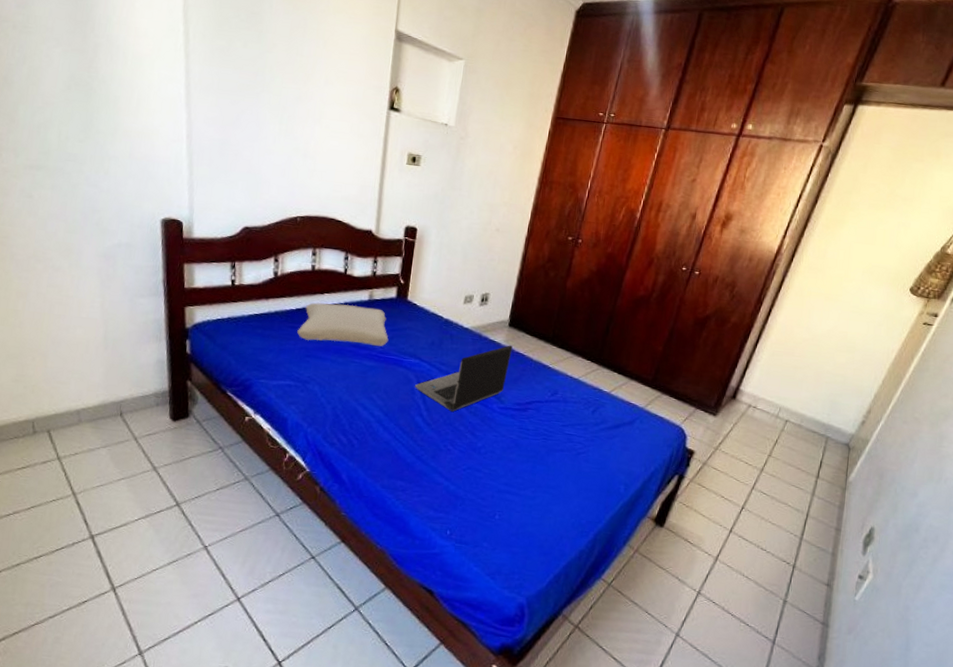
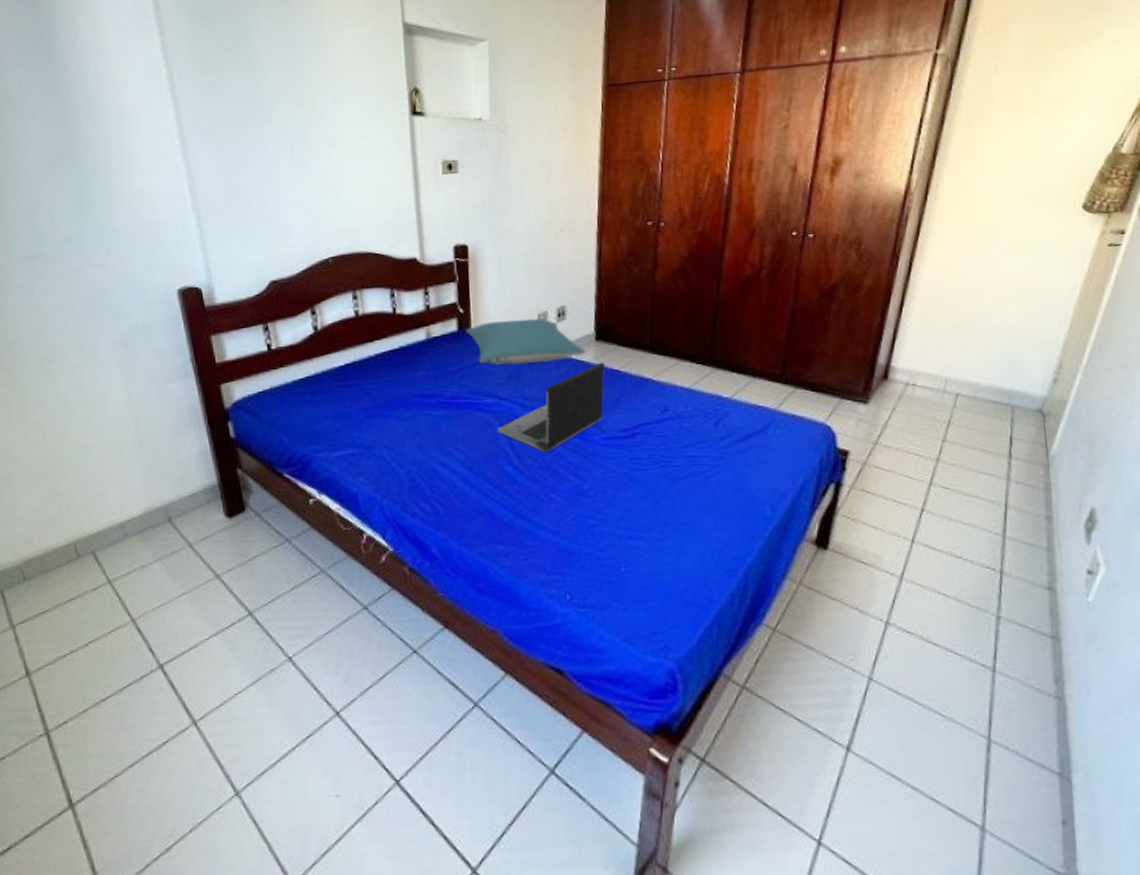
pillow: present [297,302,389,347] -> none [351,347,458,399]
pillow: none [402,295,499,338] -> present [465,317,586,366]

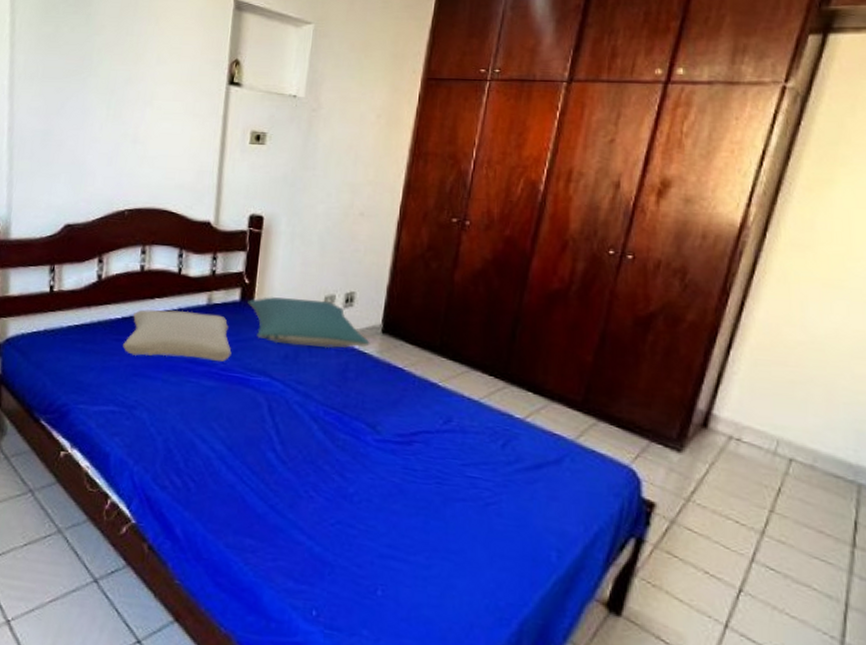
pillow: none [351,347,458,399] -> present [123,308,232,362]
laptop computer: present [498,362,605,453] -> none [265,357,388,445]

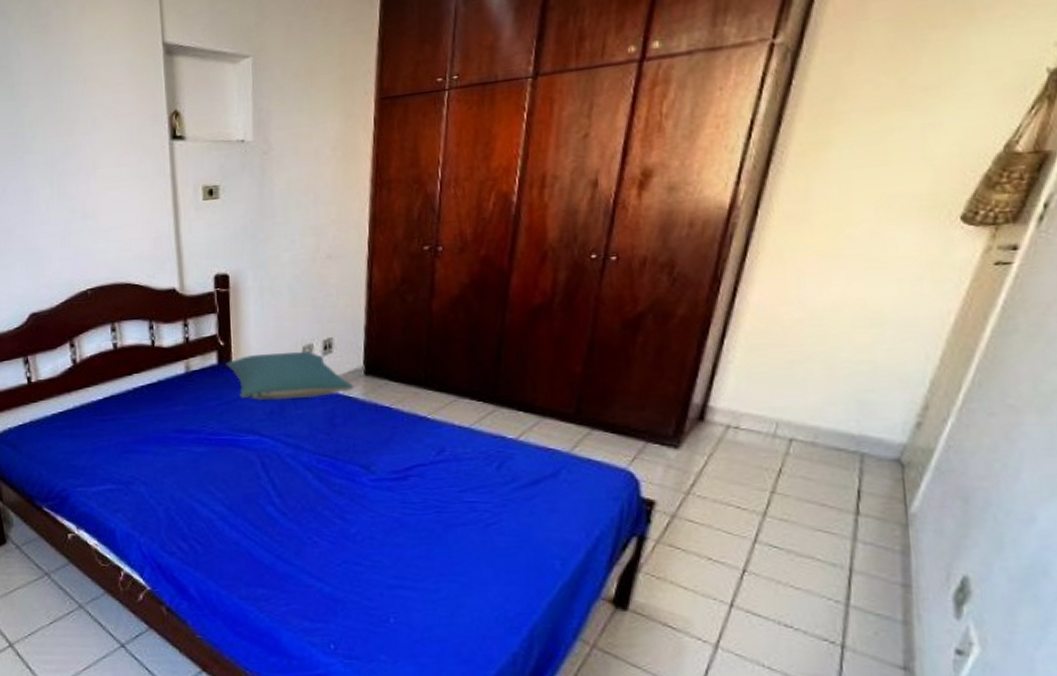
pillow: present [123,308,232,362] -> none [109,381,217,433]

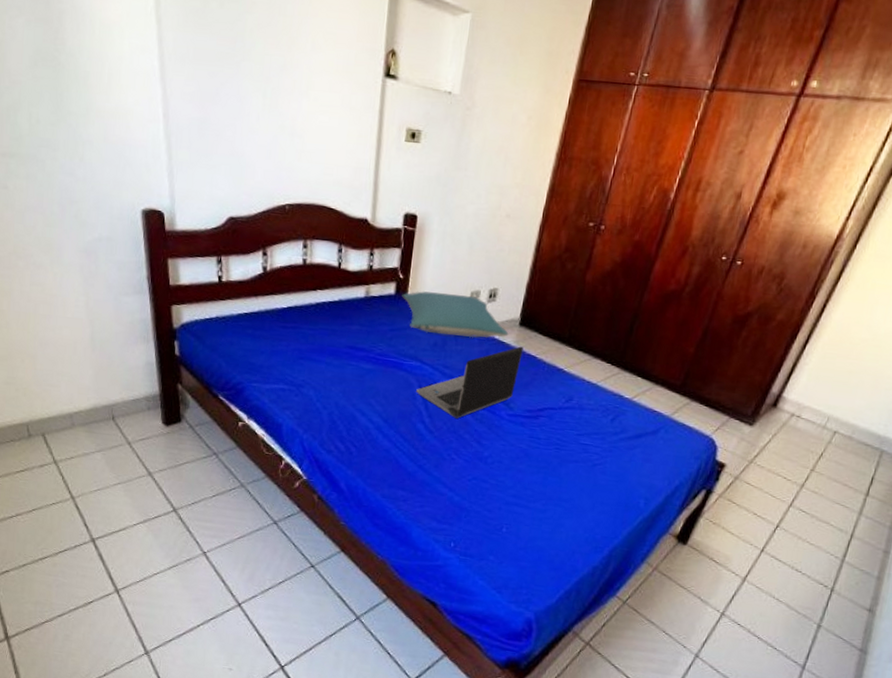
laptop computer: none [259,398,375,493] -> present [416,346,524,418]

